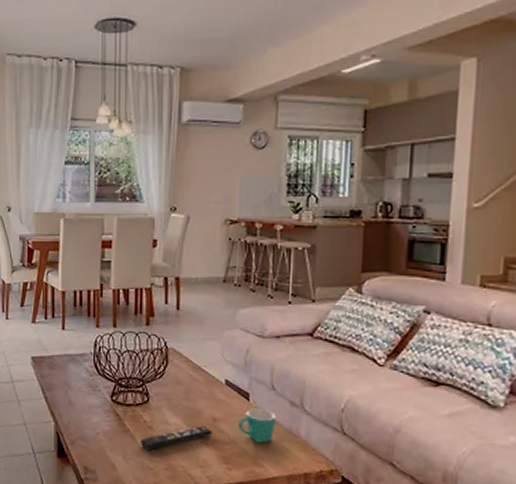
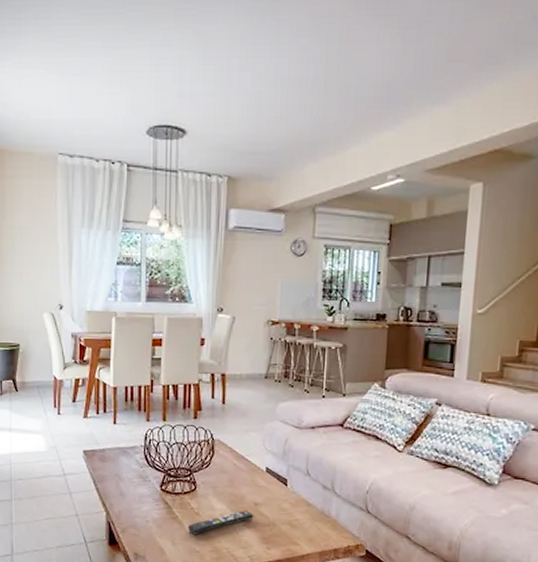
mug: present [237,408,276,443] -> none [276,492,311,524]

